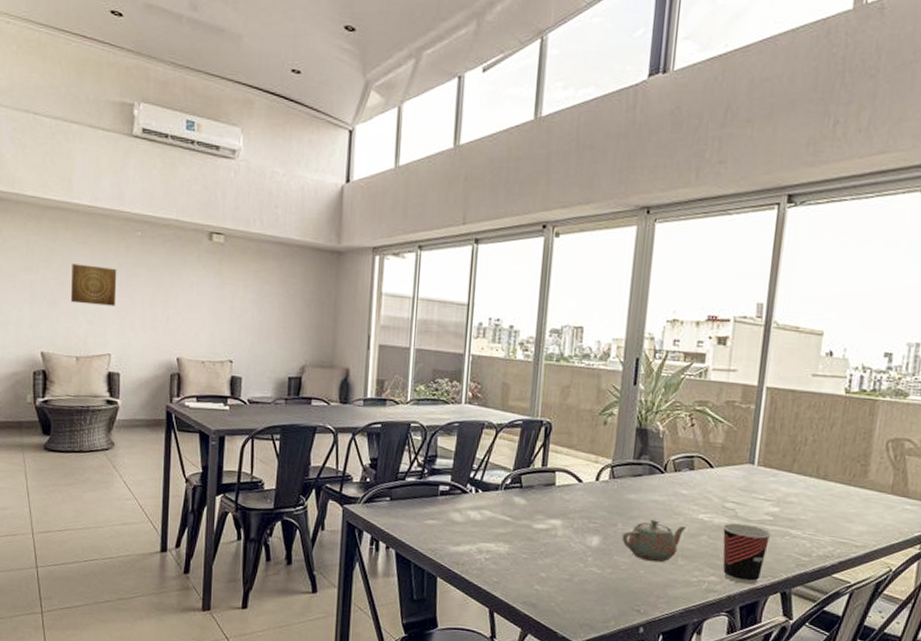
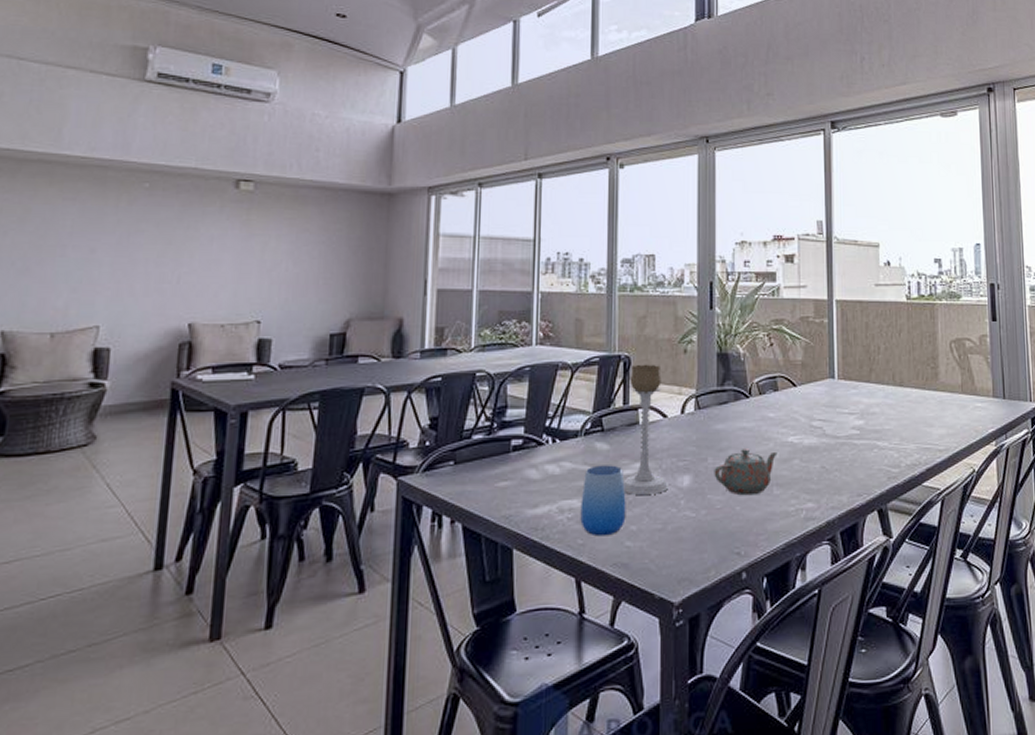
wall art: present [71,263,117,306] -> none [49,223,115,269]
cup: none [496,517,539,578] -> present [580,465,626,537]
candle holder: none [536,431,580,549] -> present [623,364,670,496]
cup: present [722,523,771,585] -> none [813,442,860,507]

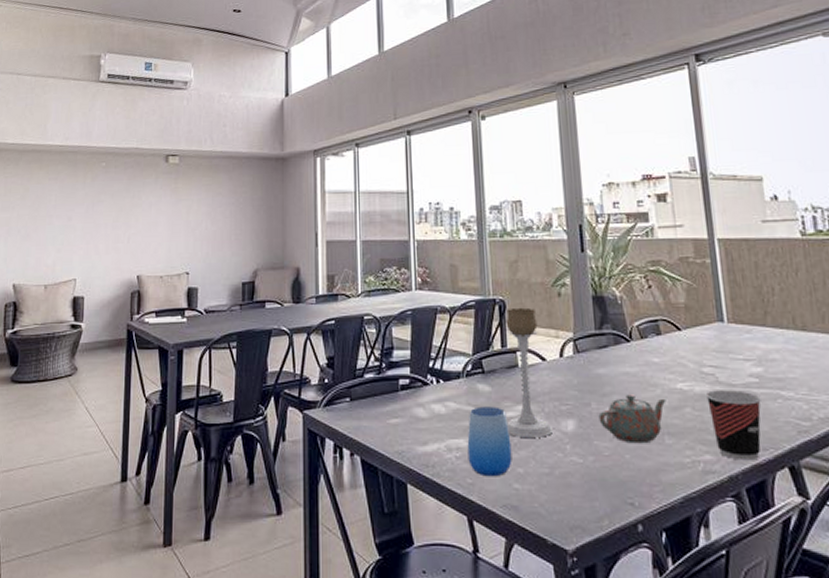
cup: none [813,442,860,507] -> present [705,390,761,461]

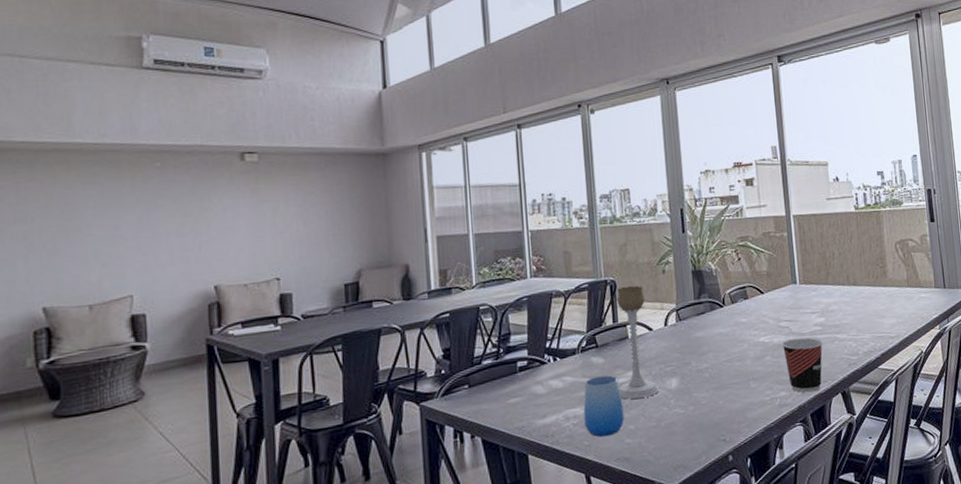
teapot: present [598,395,666,444] -> none [697,350,752,392]

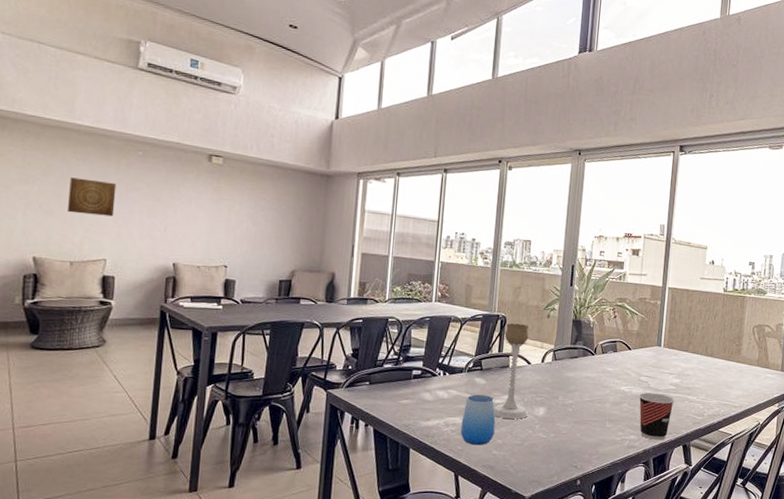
wall art: none [77,204,136,248] -> present [68,177,117,217]

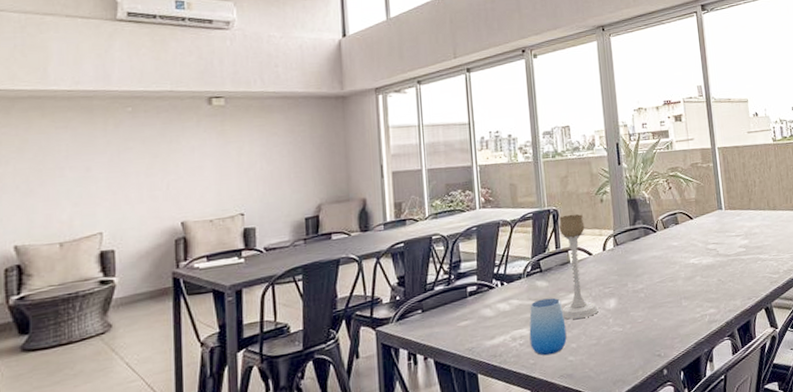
wall art: present [68,177,117,217] -> none [50,146,106,189]
cup: present [639,392,675,441] -> none [710,258,747,310]

